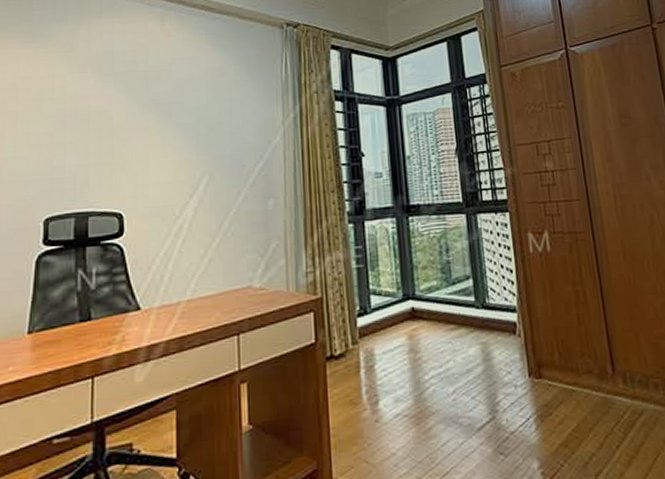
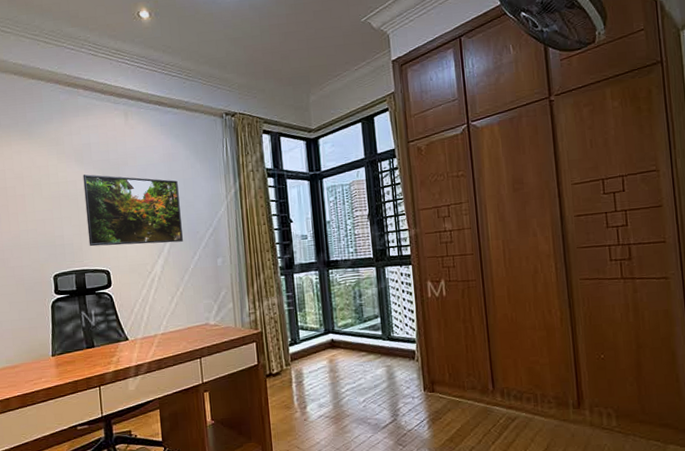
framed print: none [98,89,225,182] -> present [83,174,183,247]

